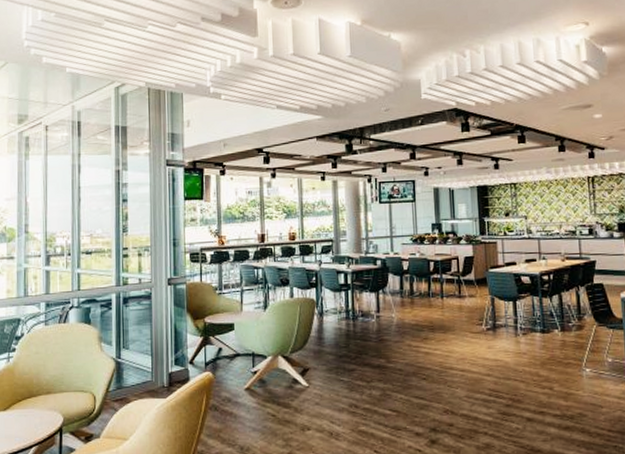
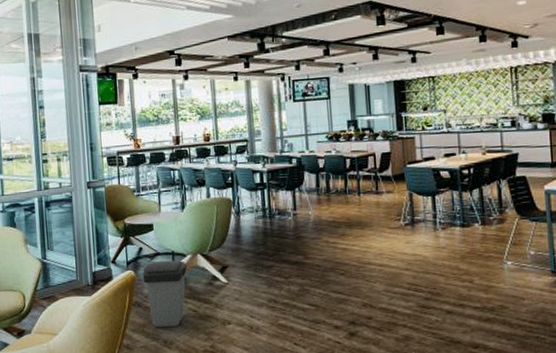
trash can: none [221,361,268,432] -> present [142,259,188,327]

